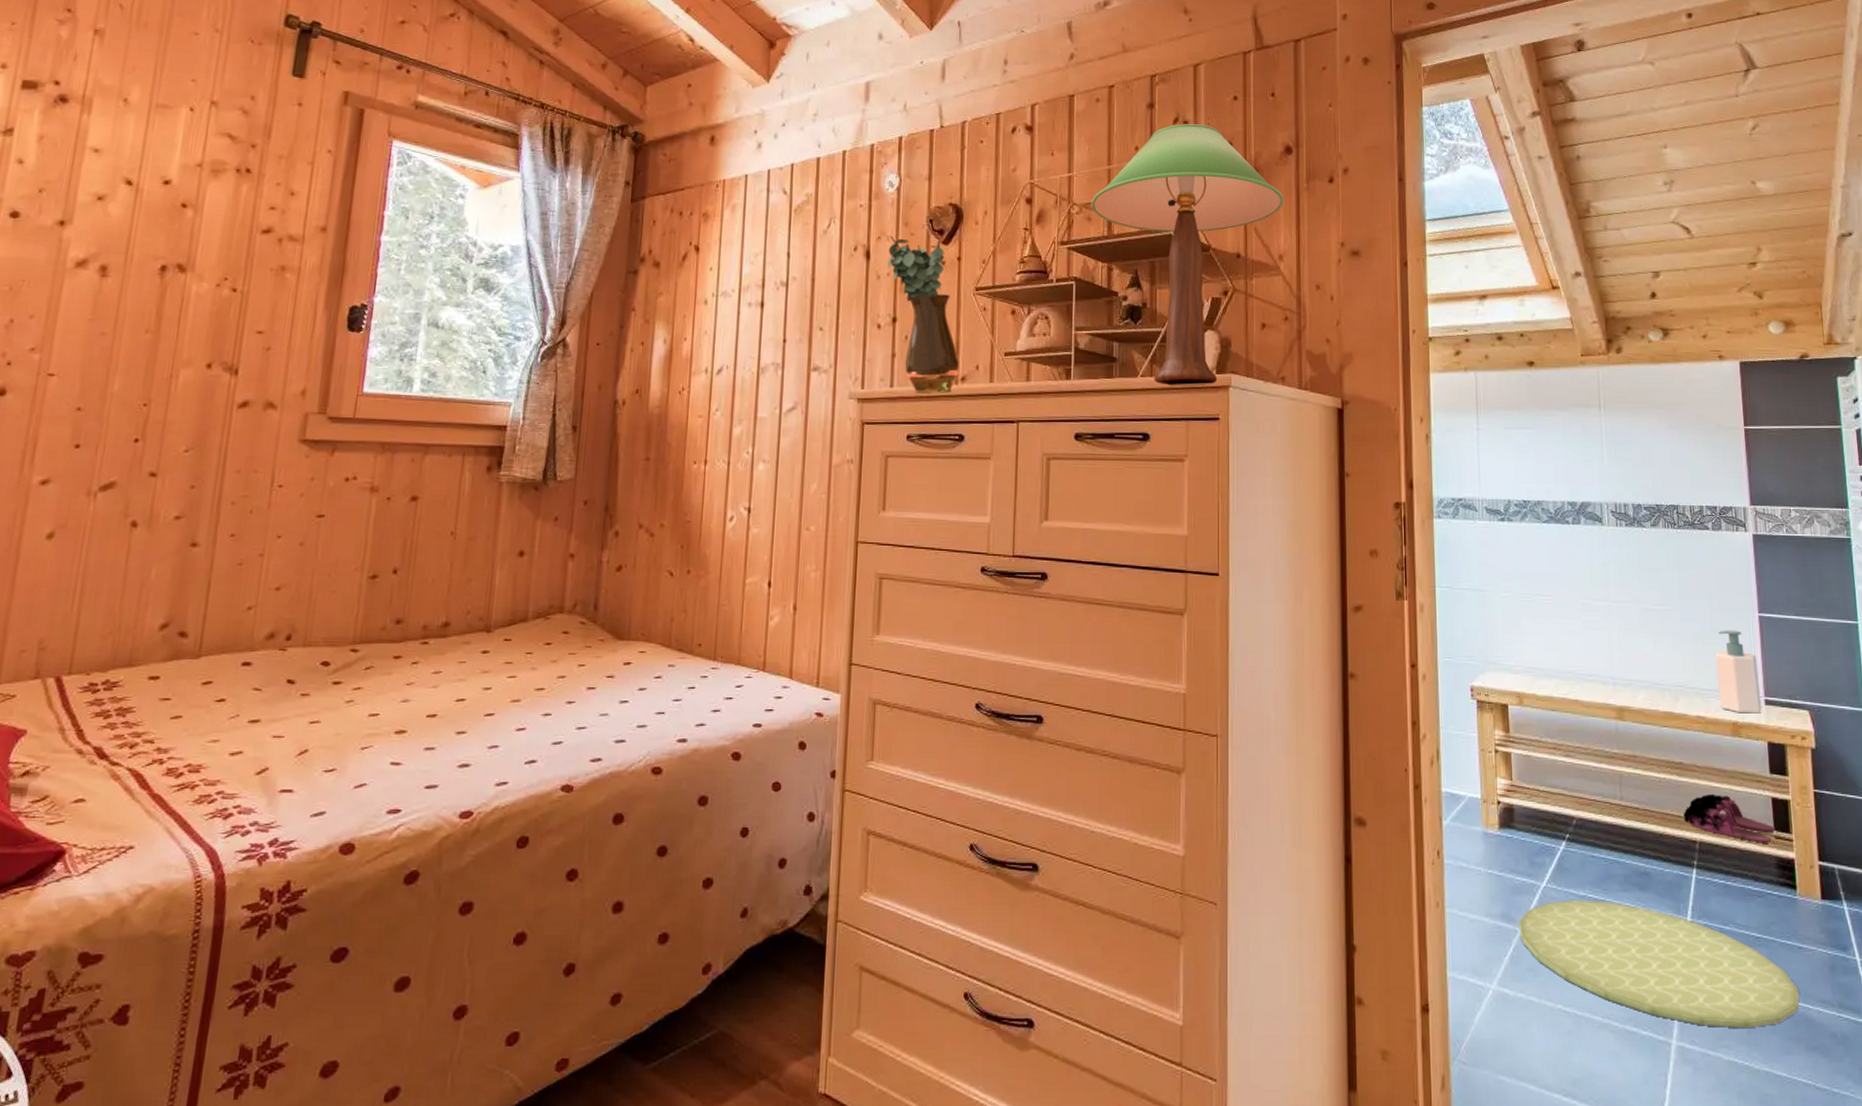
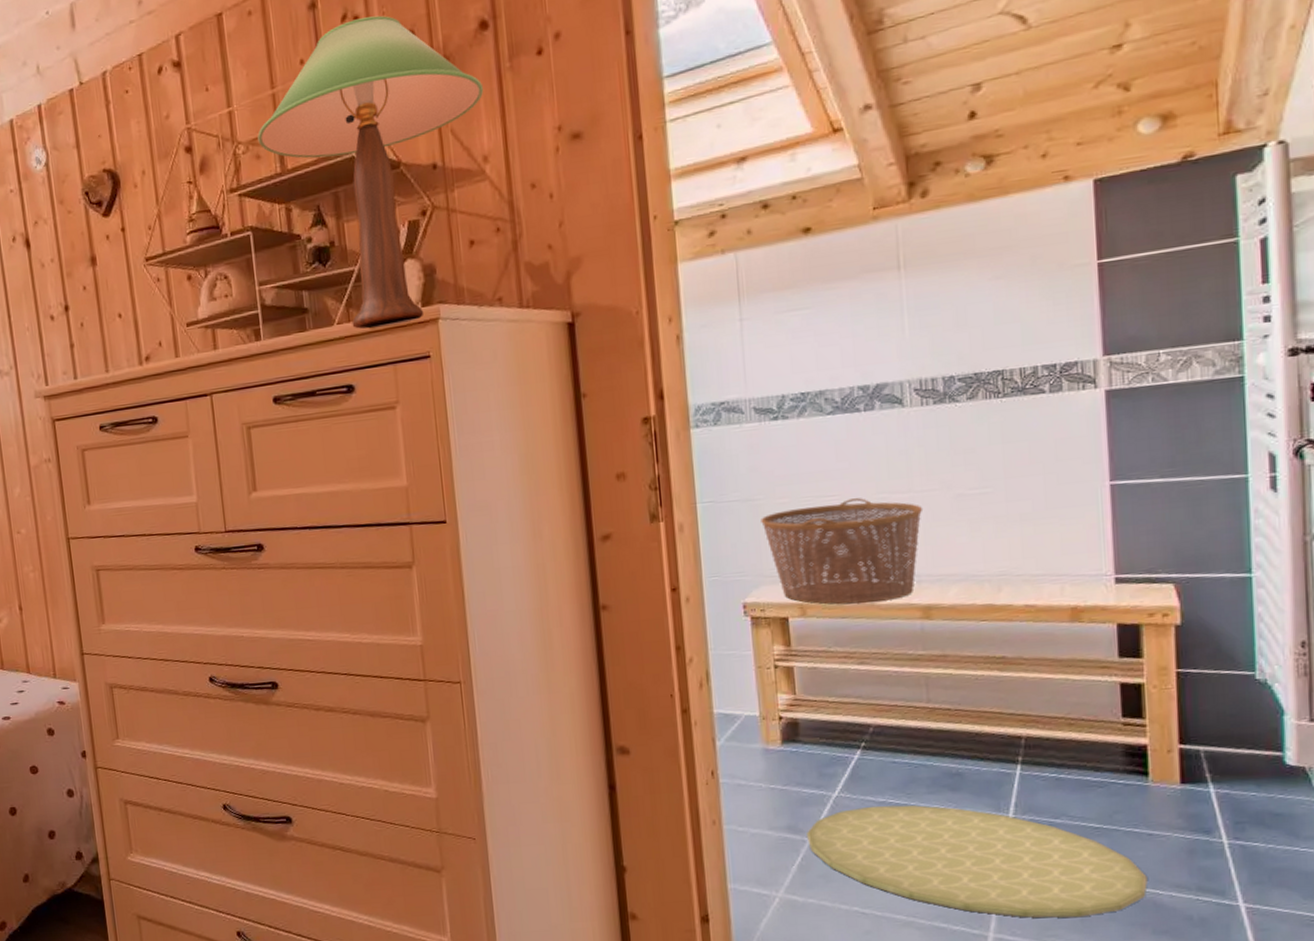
vase: present [888,235,959,395] -> none [47,212,142,383]
basket: none [1488,601,1618,698] -> present [761,498,924,604]
slippers: present [1683,793,1775,843] -> none [1006,685,1123,732]
soap bottle: present [1715,630,1762,714] -> none [1050,504,1111,597]

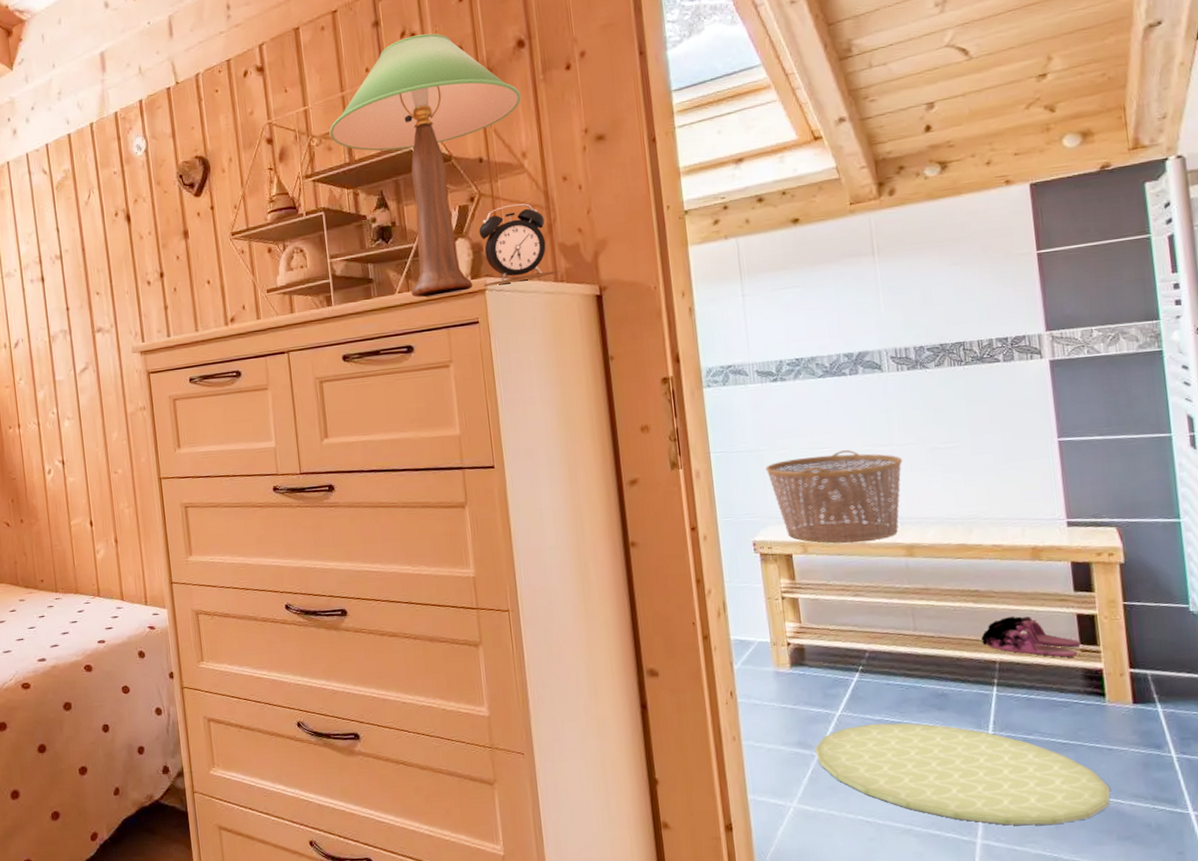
alarm clock: none [431,216,525,316] -> present [478,203,559,287]
slippers: none [1006,685,1123,732] -> present [981,615,1081,658]

